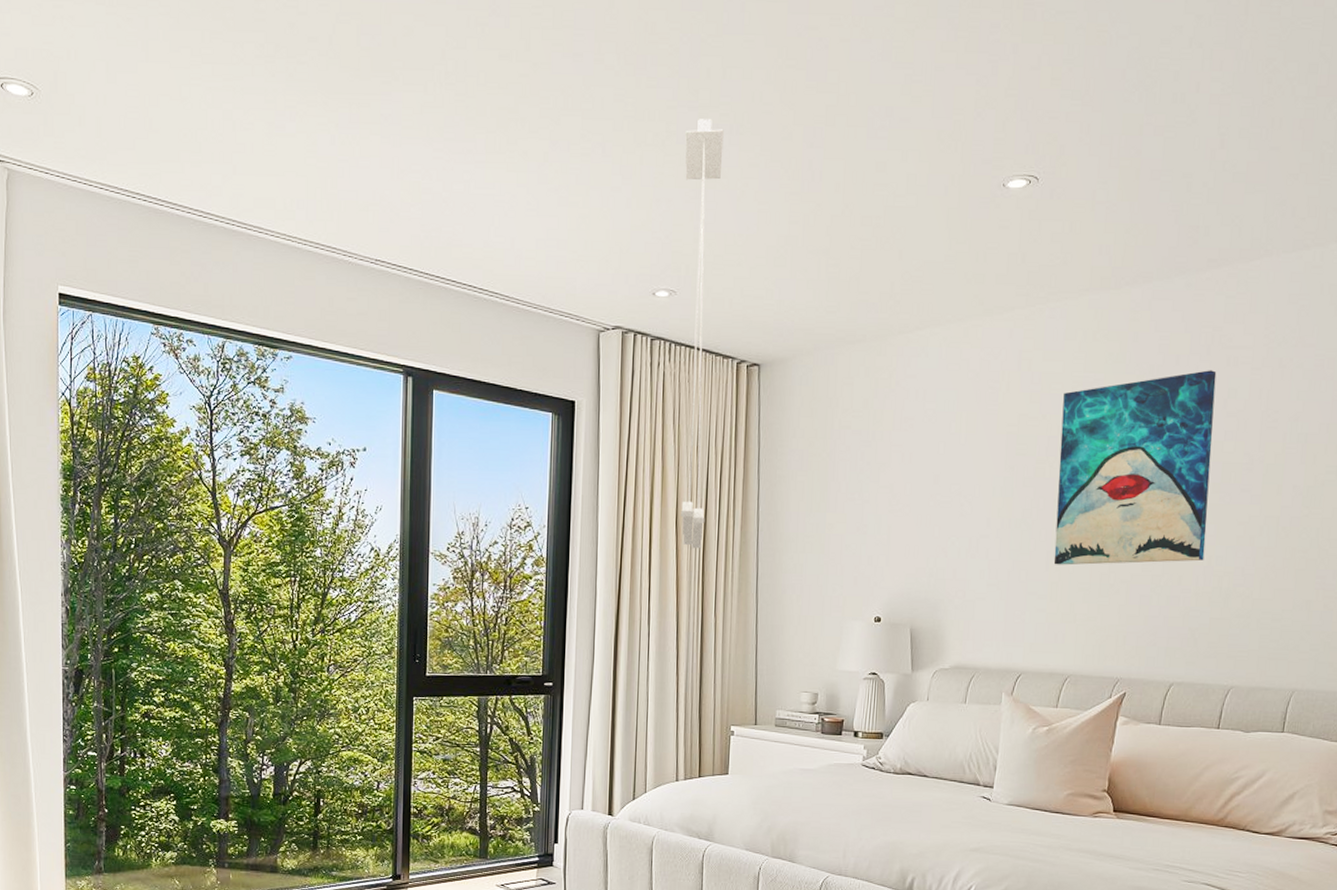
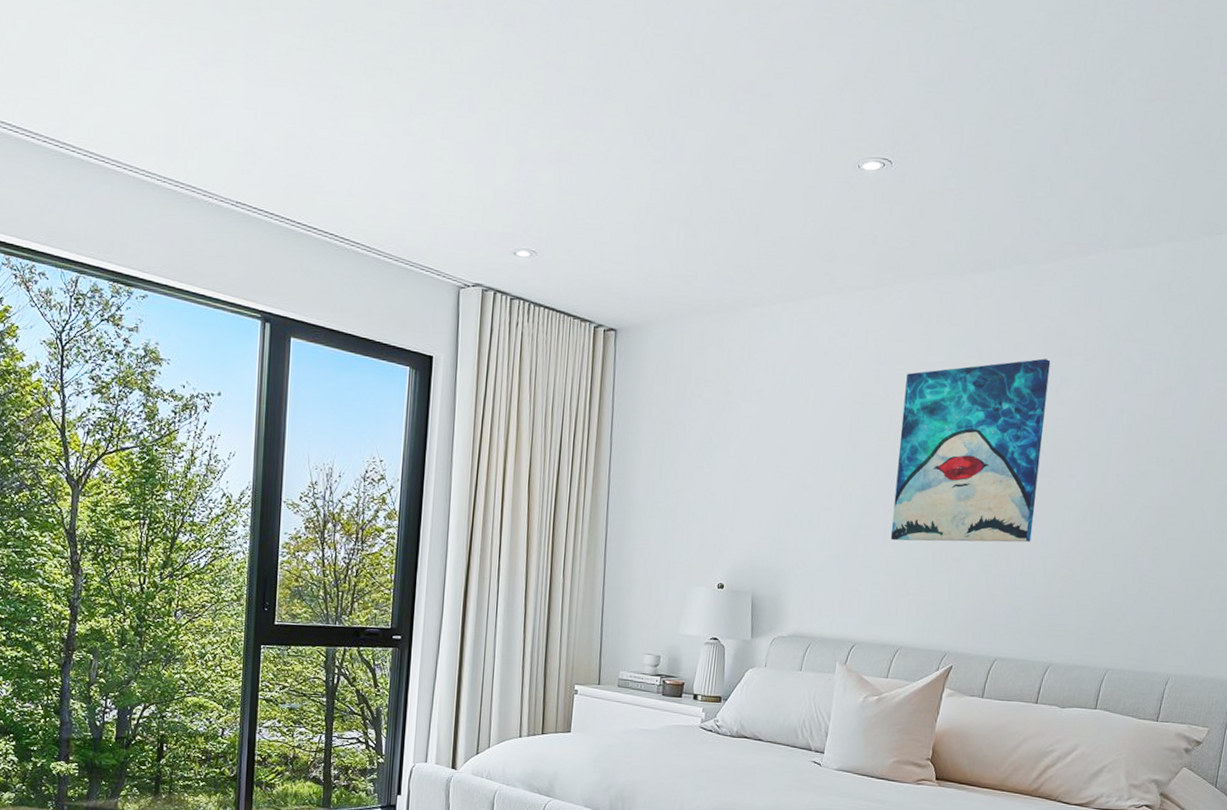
pendant light: present [680,119,724,549] -> none [533,80,590,510]

